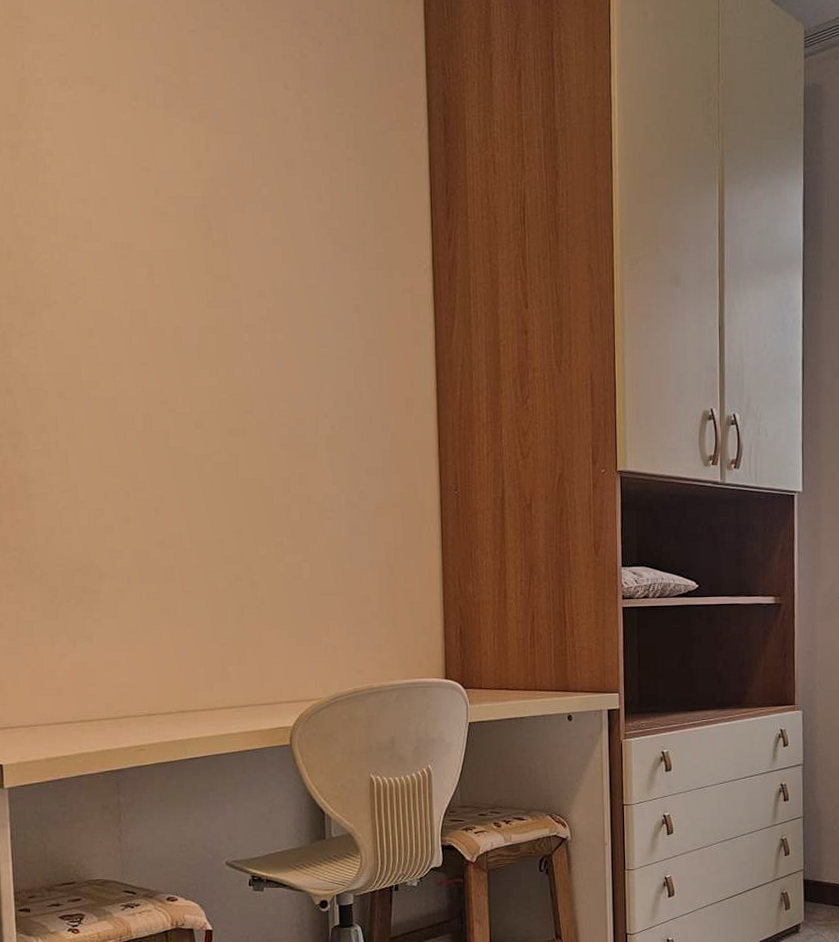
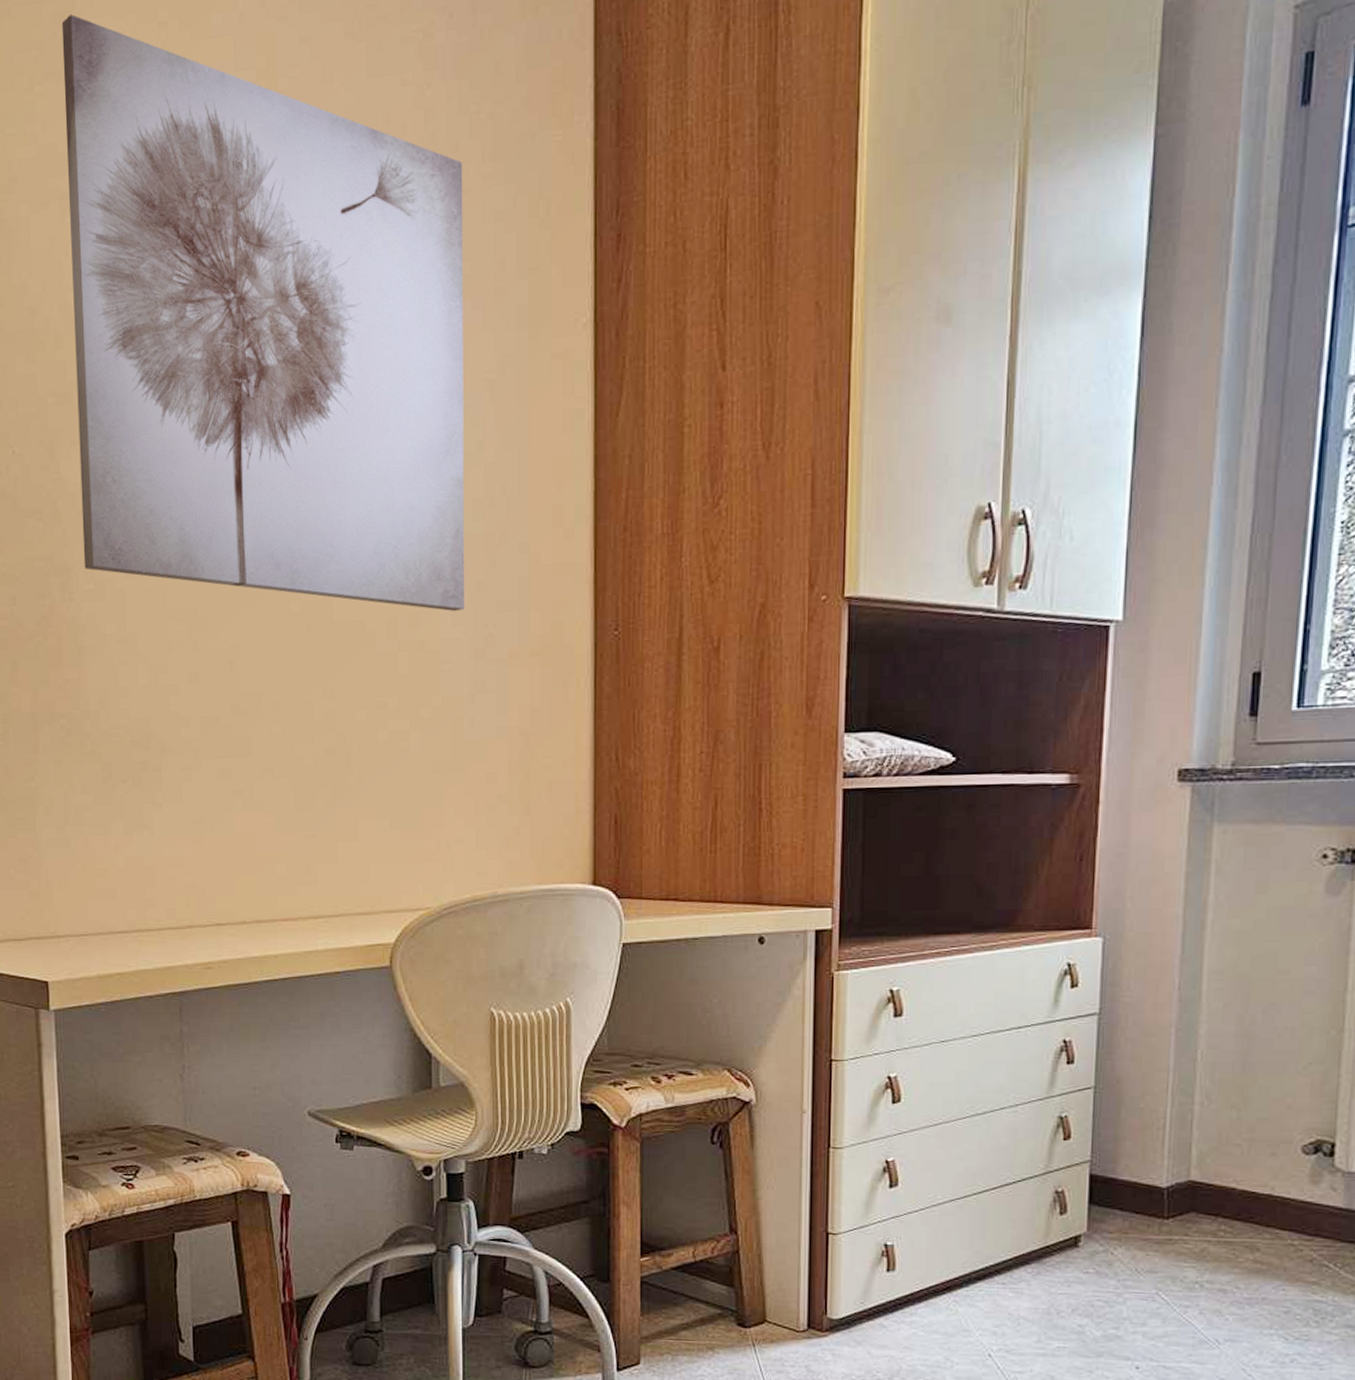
wall art: none [12,11,342,474] -> present [61,14,465,611]

